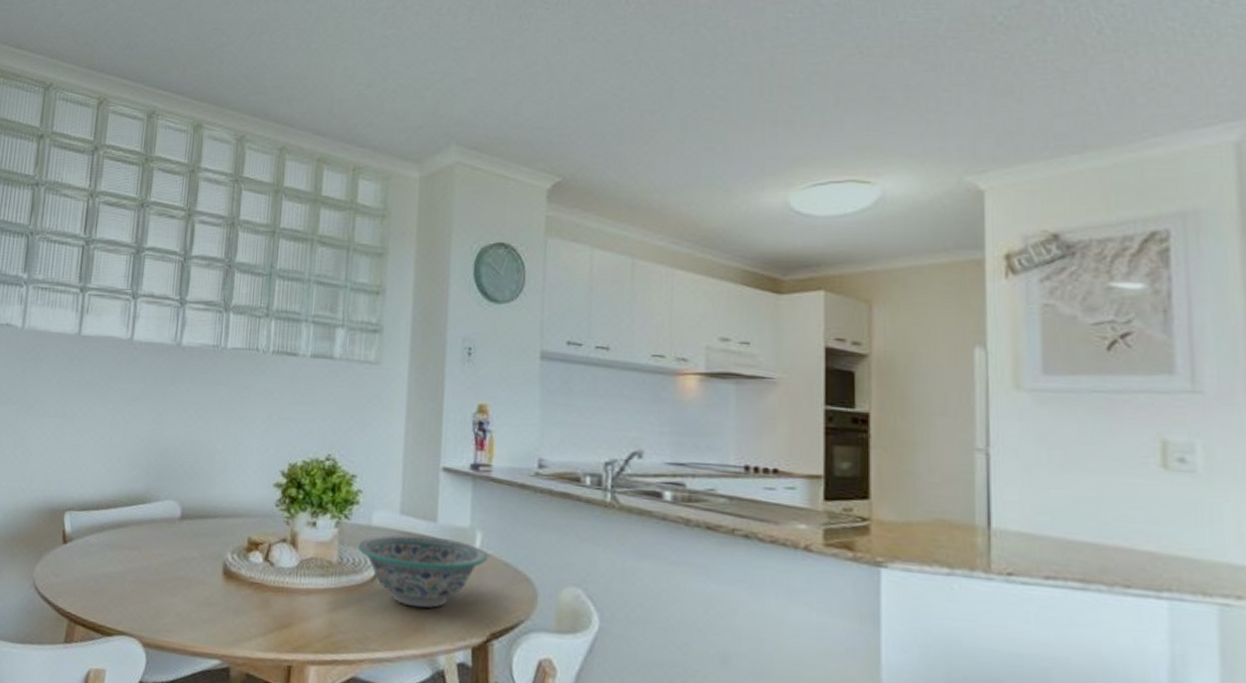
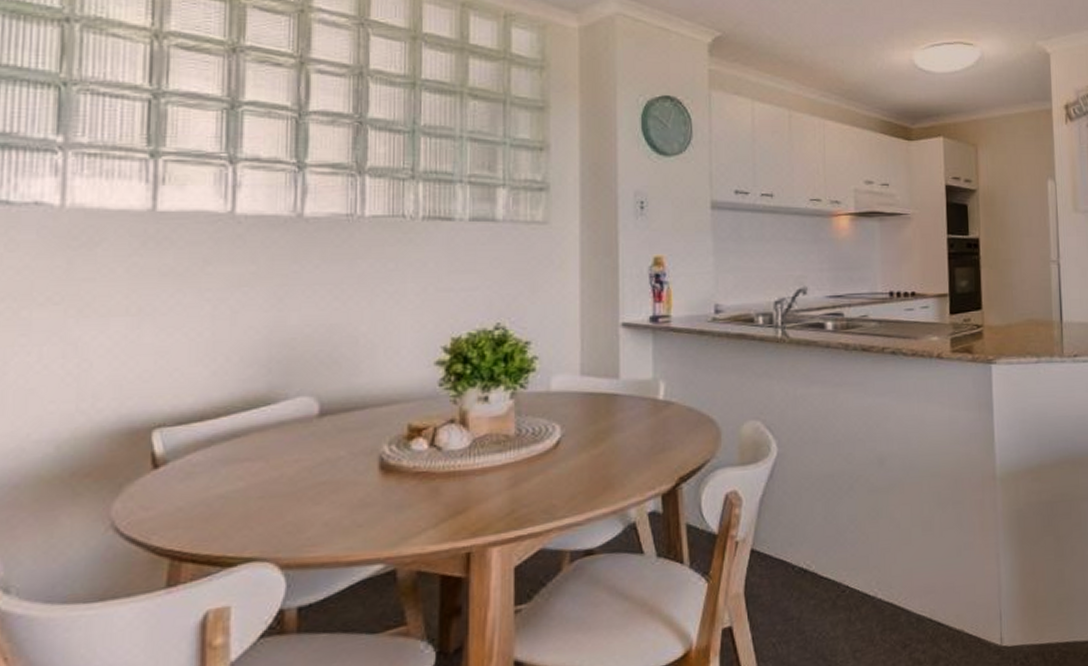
decorative bowl: present [357,534,487,608] -> none [537,393,671,467]

